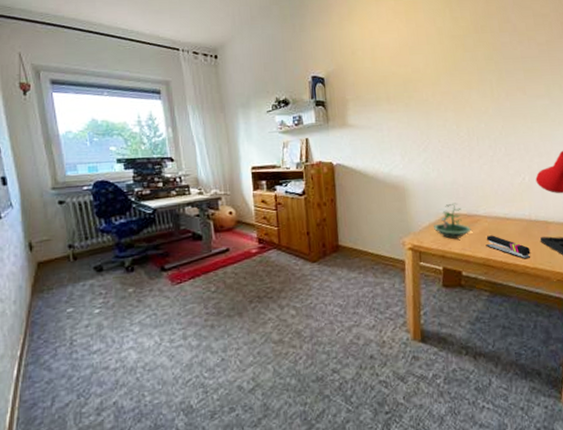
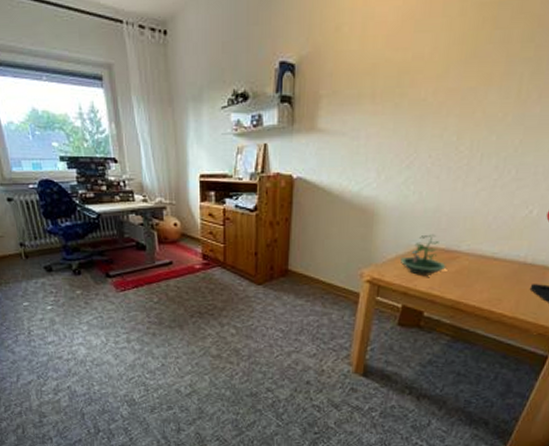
stapler: present [486,235,531,259] -> none [459,276,514,307]

